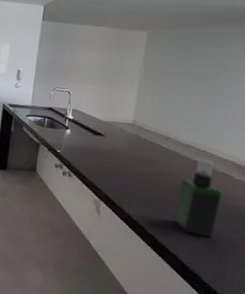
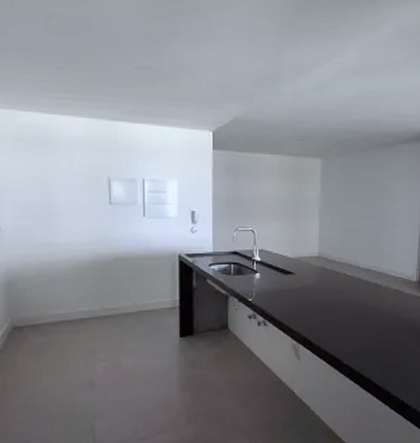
spray bottle: present [174,158,222,238] -> none [364,280,398,354]

